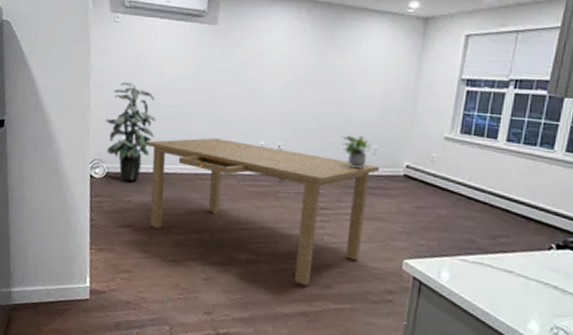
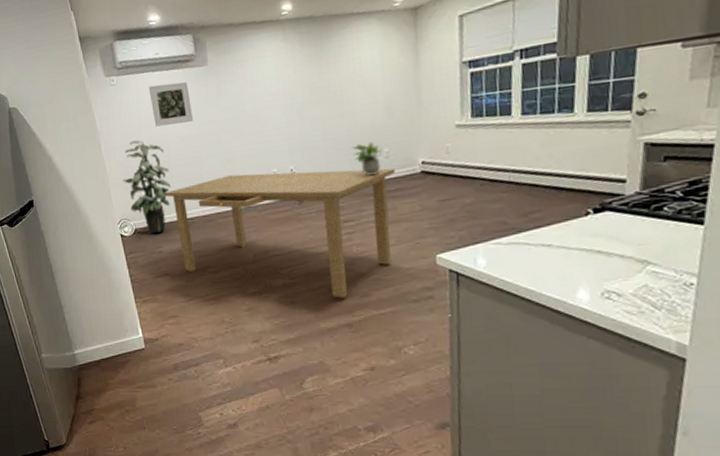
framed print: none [151,31,194,77] -> present [148,82,194,127]

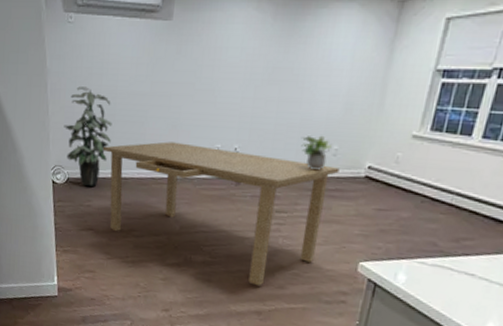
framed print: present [148,82,194,127] -> none [106,31,148,79]

